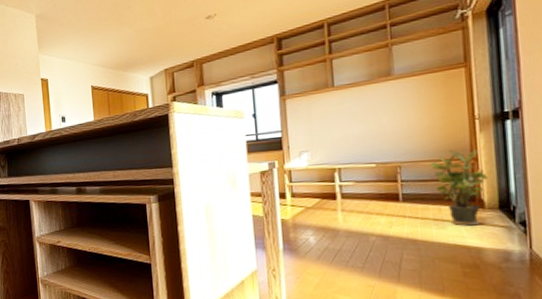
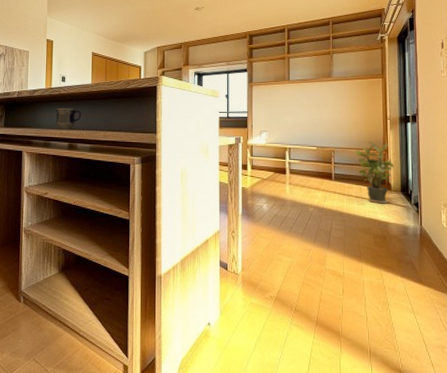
cup: none [60,149,87,173] -> present [56,107,82,129]

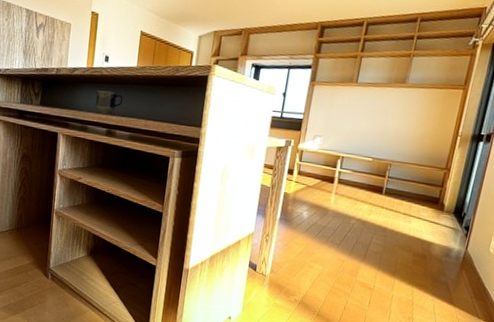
potted plant: present [355,142,395,204] -> none [412,158,454,224]

